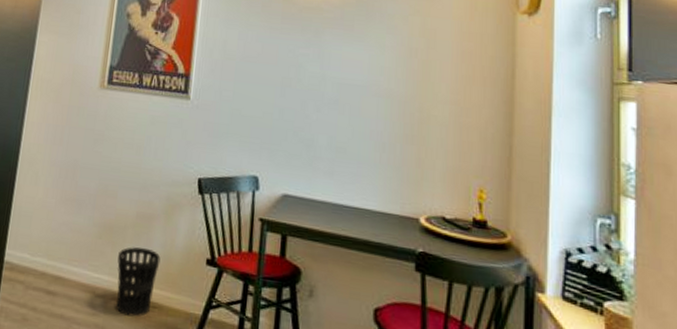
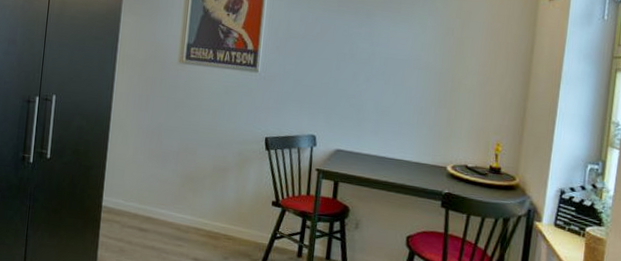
wastebasket: present [116,247,161,317] -> none [198,193,234,247]

